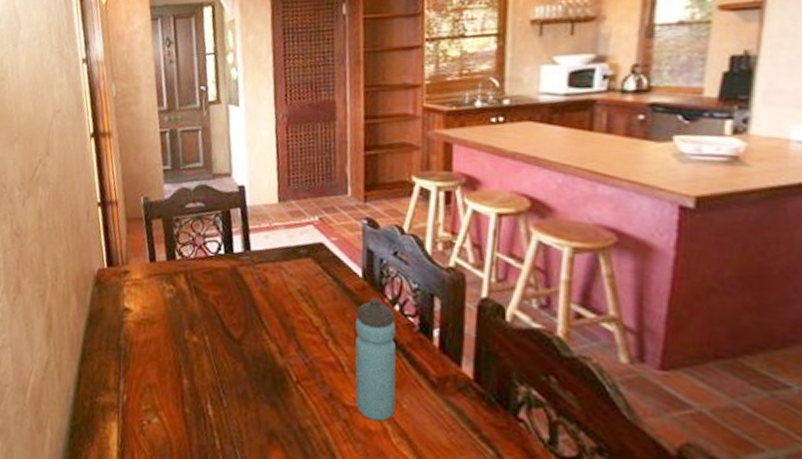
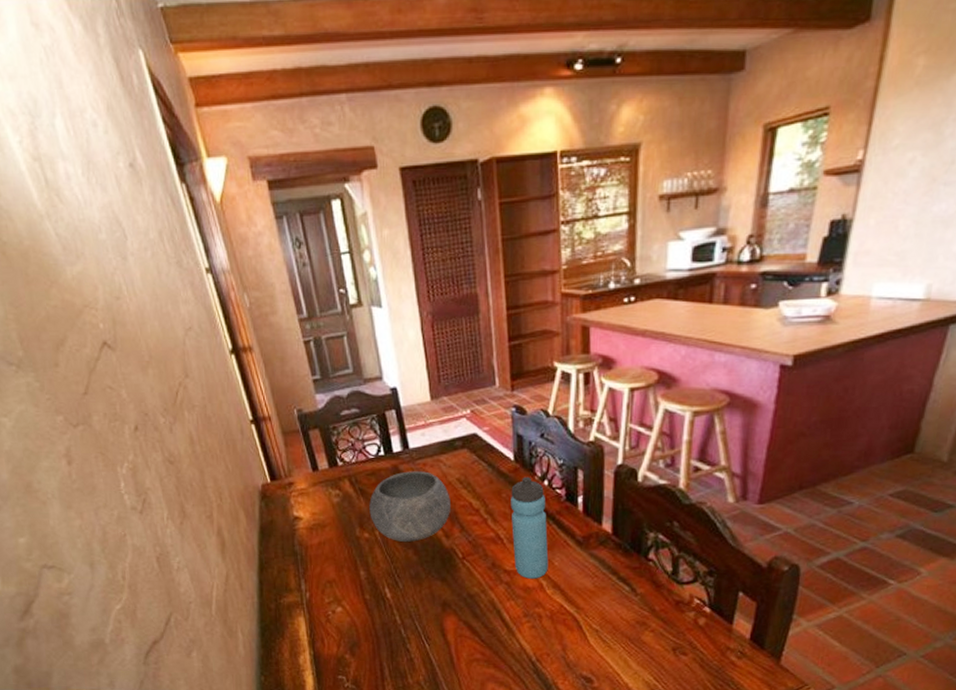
bowl: none [201,274,289,355] -> present [369,471,450,542]

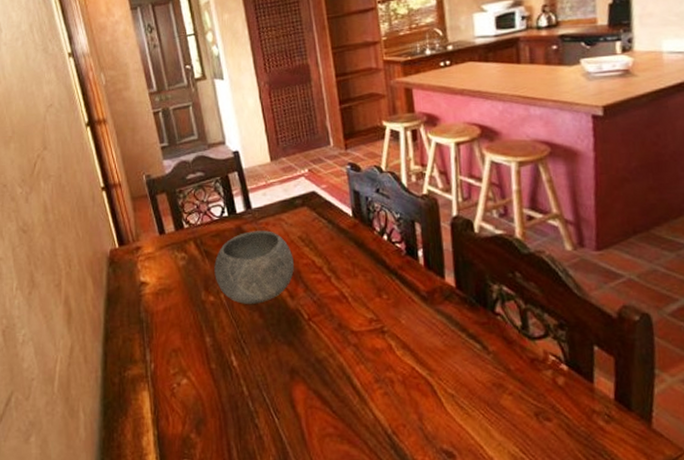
water bottle: present [511,476,549,579] -> none [352,232,396,339]

